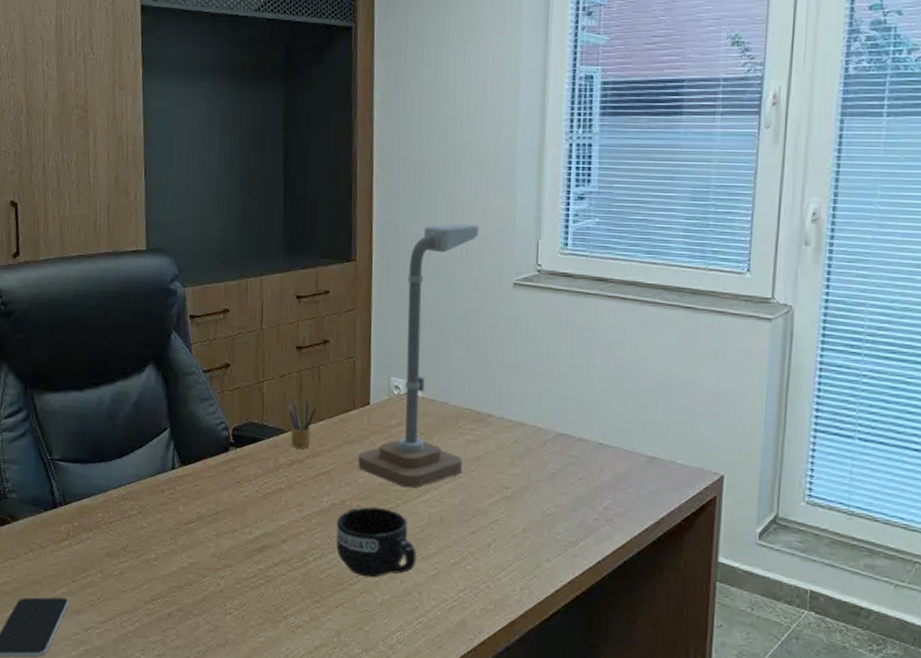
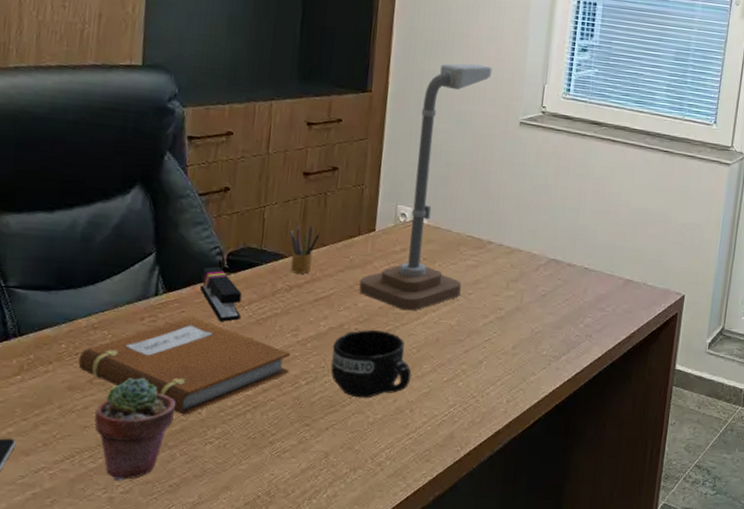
notebook: none [113,490,297,585] -> present [78,317,290,415]
potted succulent: none [130,547,197,644] -> present [94,377,176,481]
stapler: none [211,441,248,496] -> present [200,266,242,322]

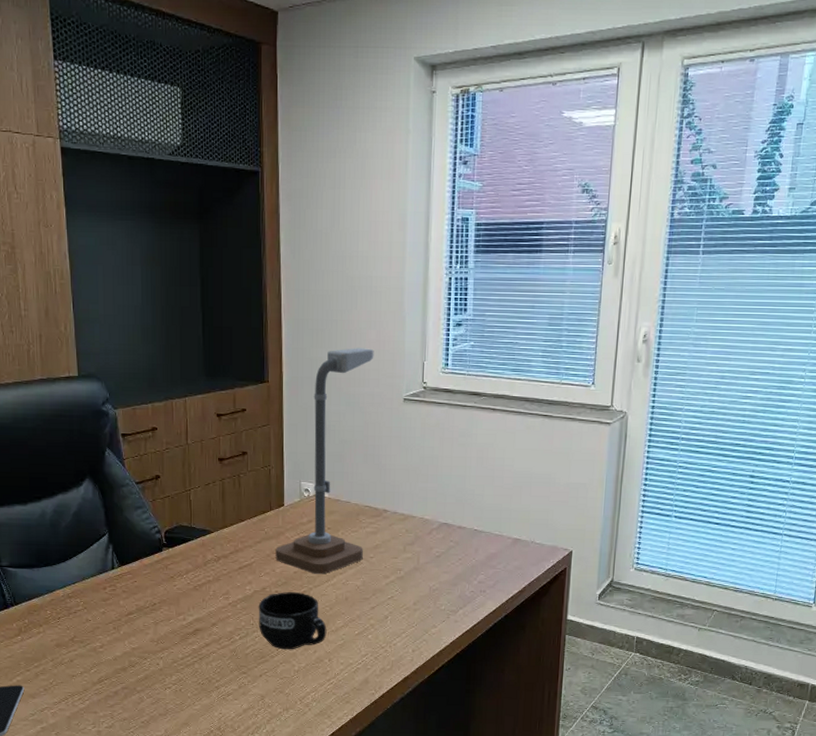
notebook: present [78,317,290,415] -> none [61,585,225,666]
potted succulent: present [94,377,176,481] -> none [79,636,139,718]
stapler: present [200,266,242,322] -> none [146,543,181,589]
pencil box: present [289,223,320,274] -> none [212,502,238,546]

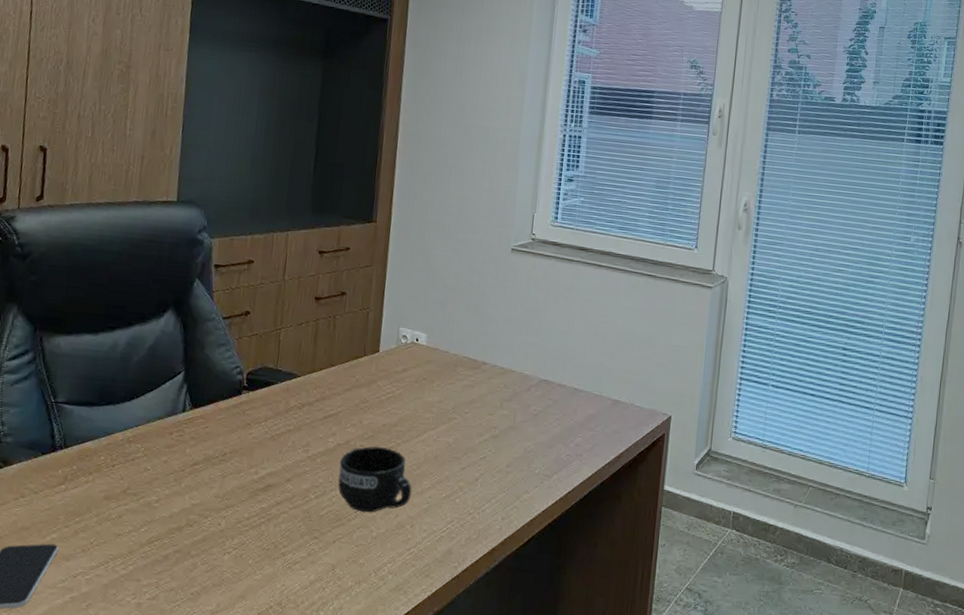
desk lamp: present [275,348,374,574] -> none [364,194,486,429]

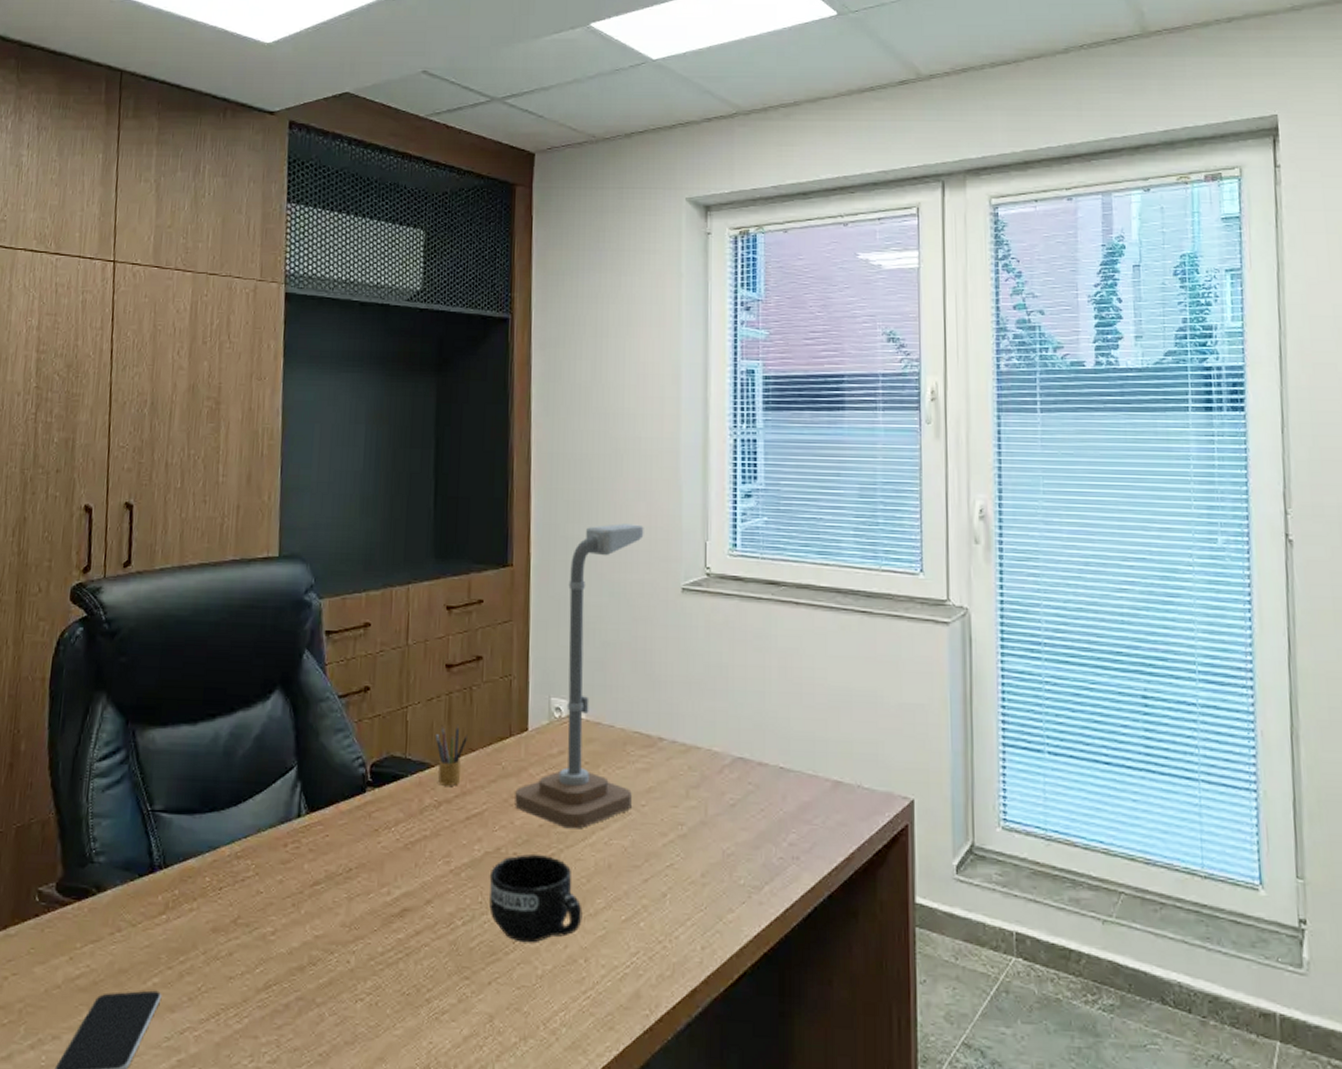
pencil box: none [302,344,330,392] -> present [434,724,468,786]
desk lamp: none [364,194,486,429] -> present [515,523,644,829]

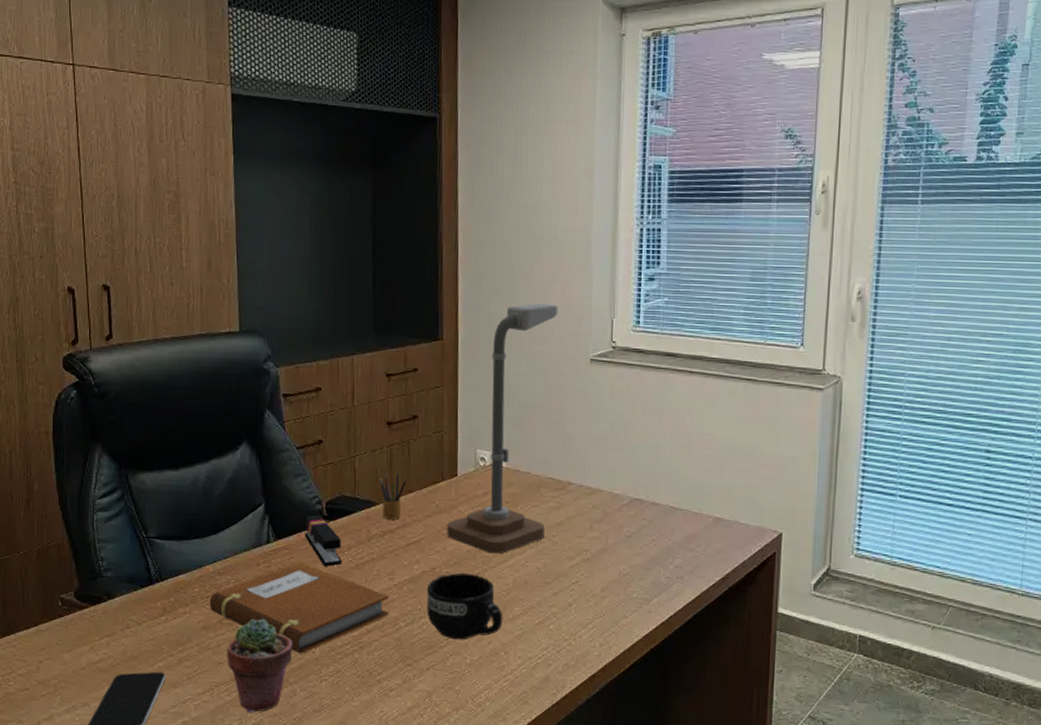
notebook: none [222,842,443,964] -> present [209,562,389,654]
potted succulent: none [239,916,323,1047] -> present [227,618,293,713]
stapler: none [344,780,387,847] -> present [305,514,342,566]

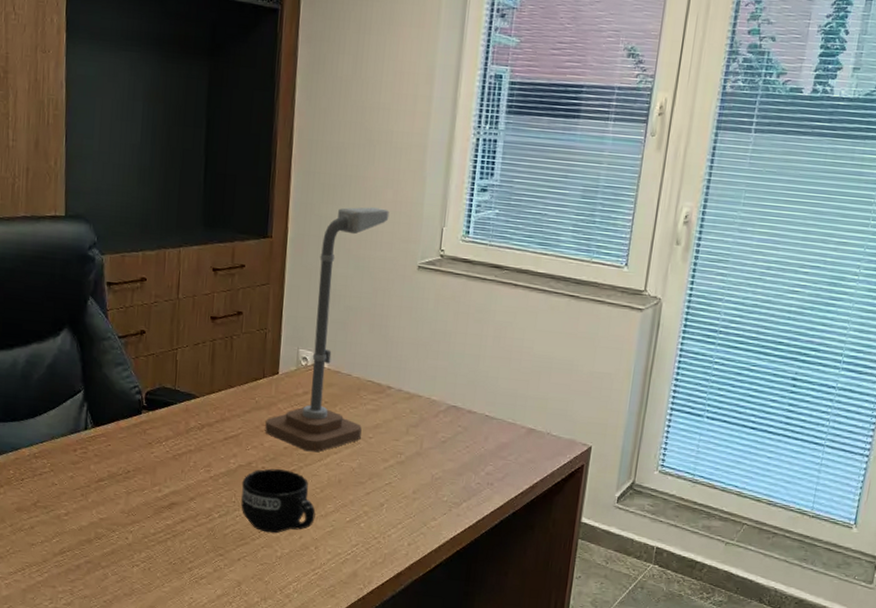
notebook: present [209,562,389,654] -> none [24,450,204,539]
potted succulent: present [227,618,293,713] -> none [40,503,107,594]
stapler: present [305,514,342,566] -> none [123,404,159,456]
pencil box: present [379,471,406,520] -> none [200,365,228,414]

